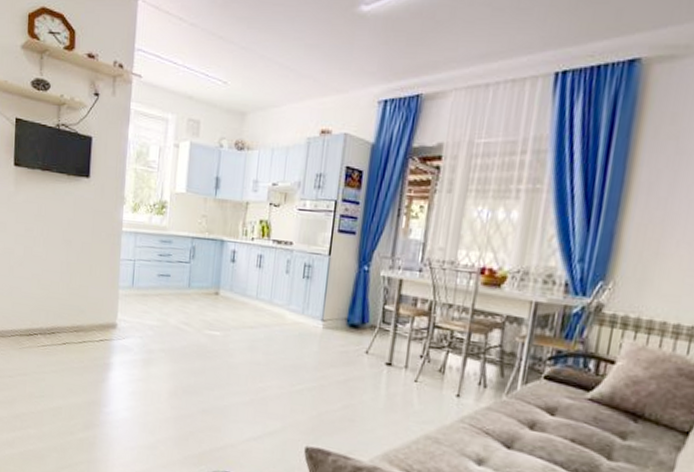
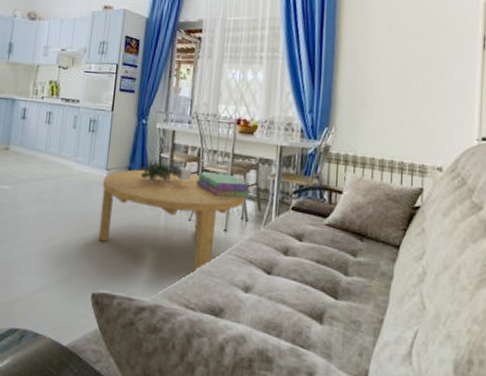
coffee table: none [312,322,486,437] -> present [98,169,246,271]
potted plant: none [360,312,420,338] -> present [140,160,191,182]
stack of books: none [425,329,492,362] -> present [195,172,250,199]

